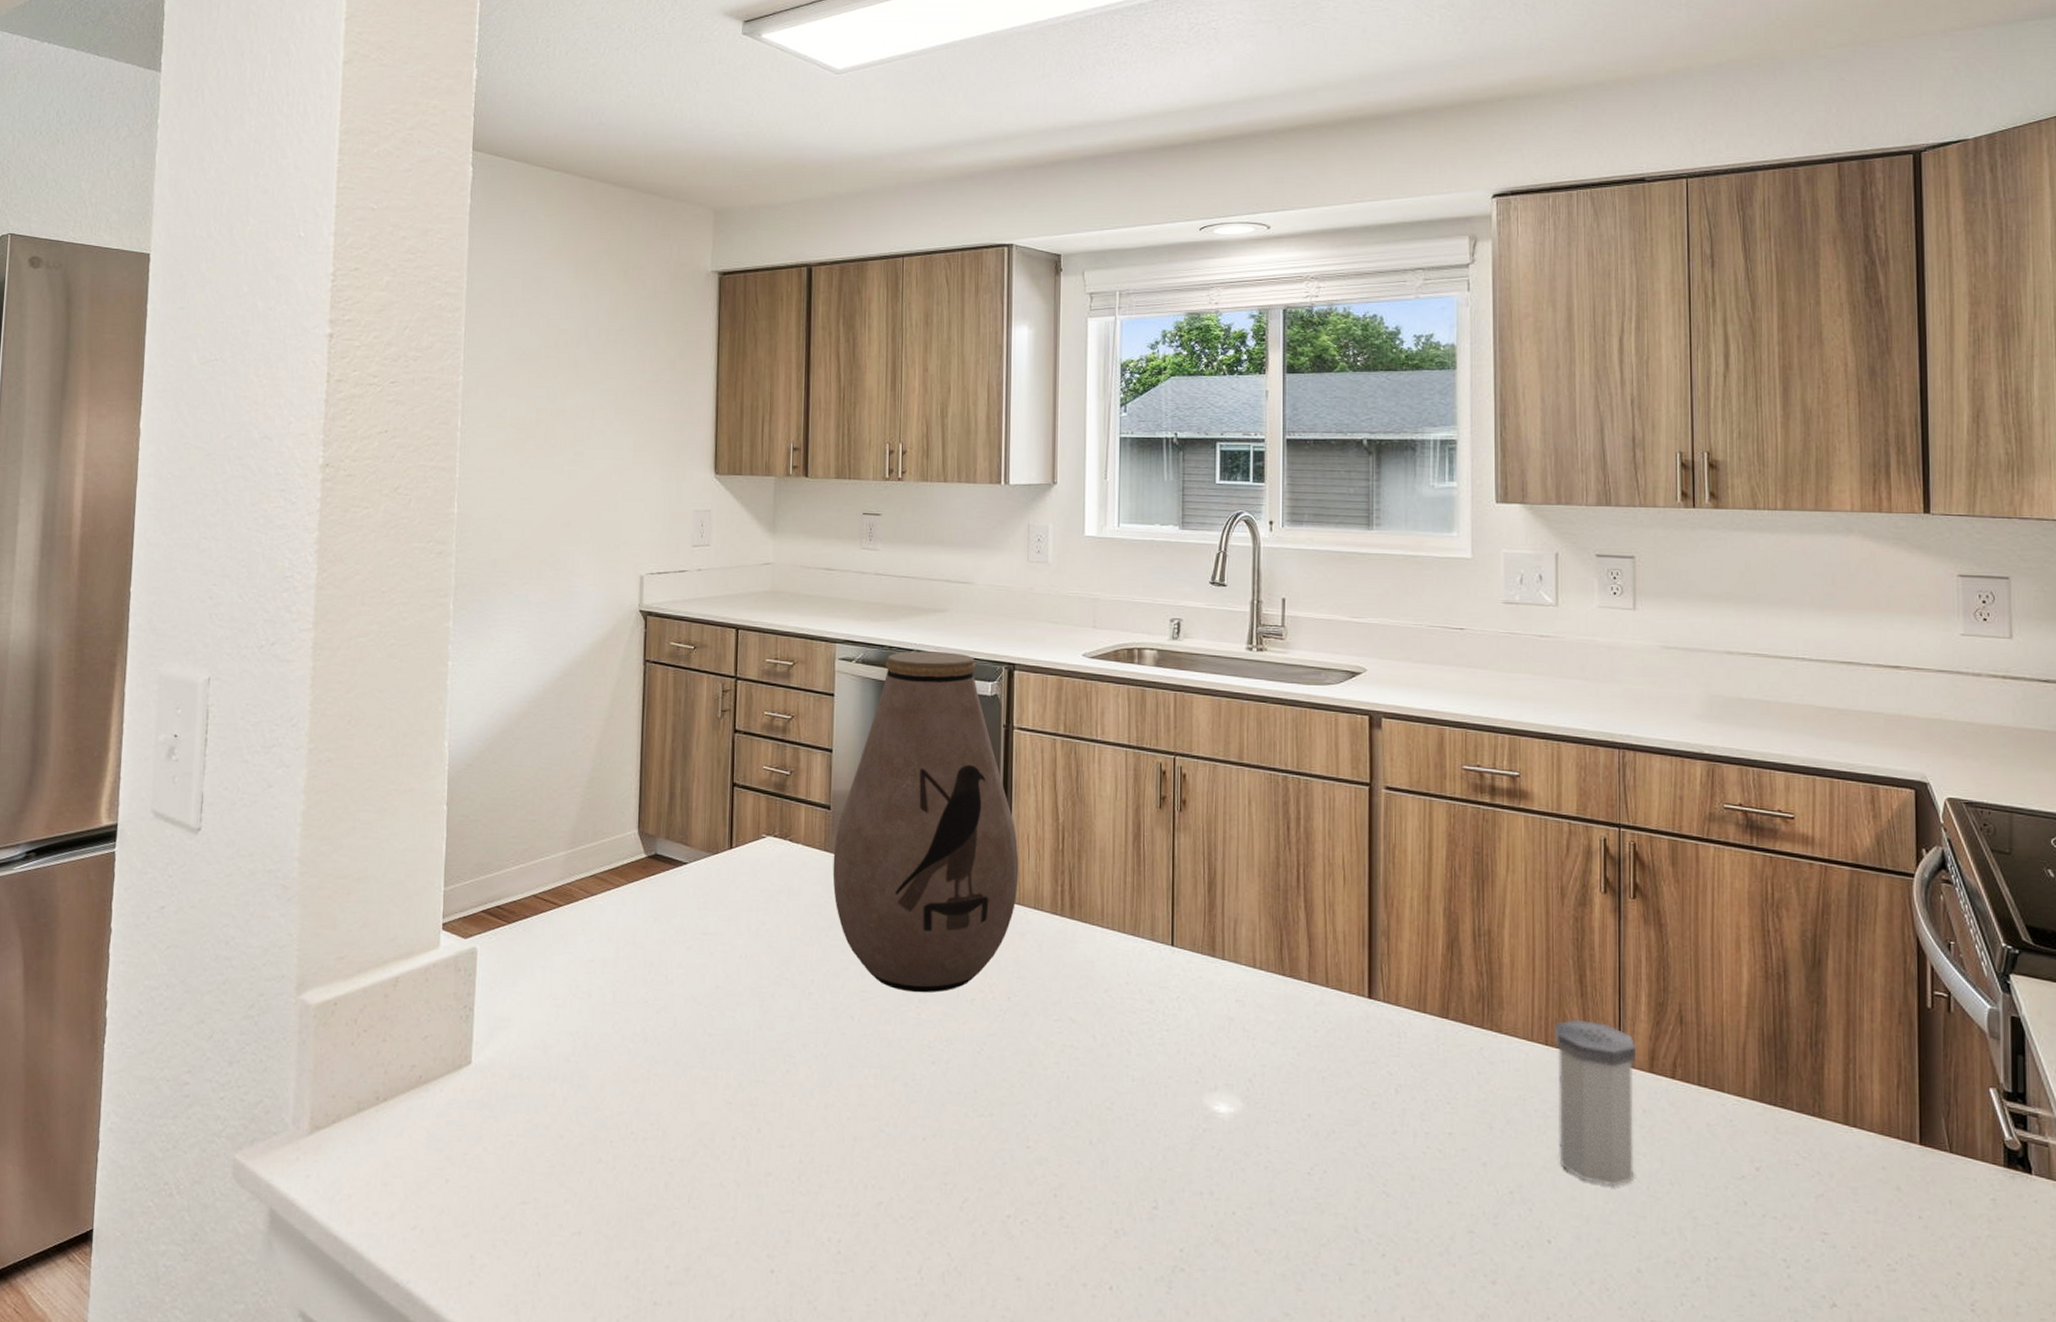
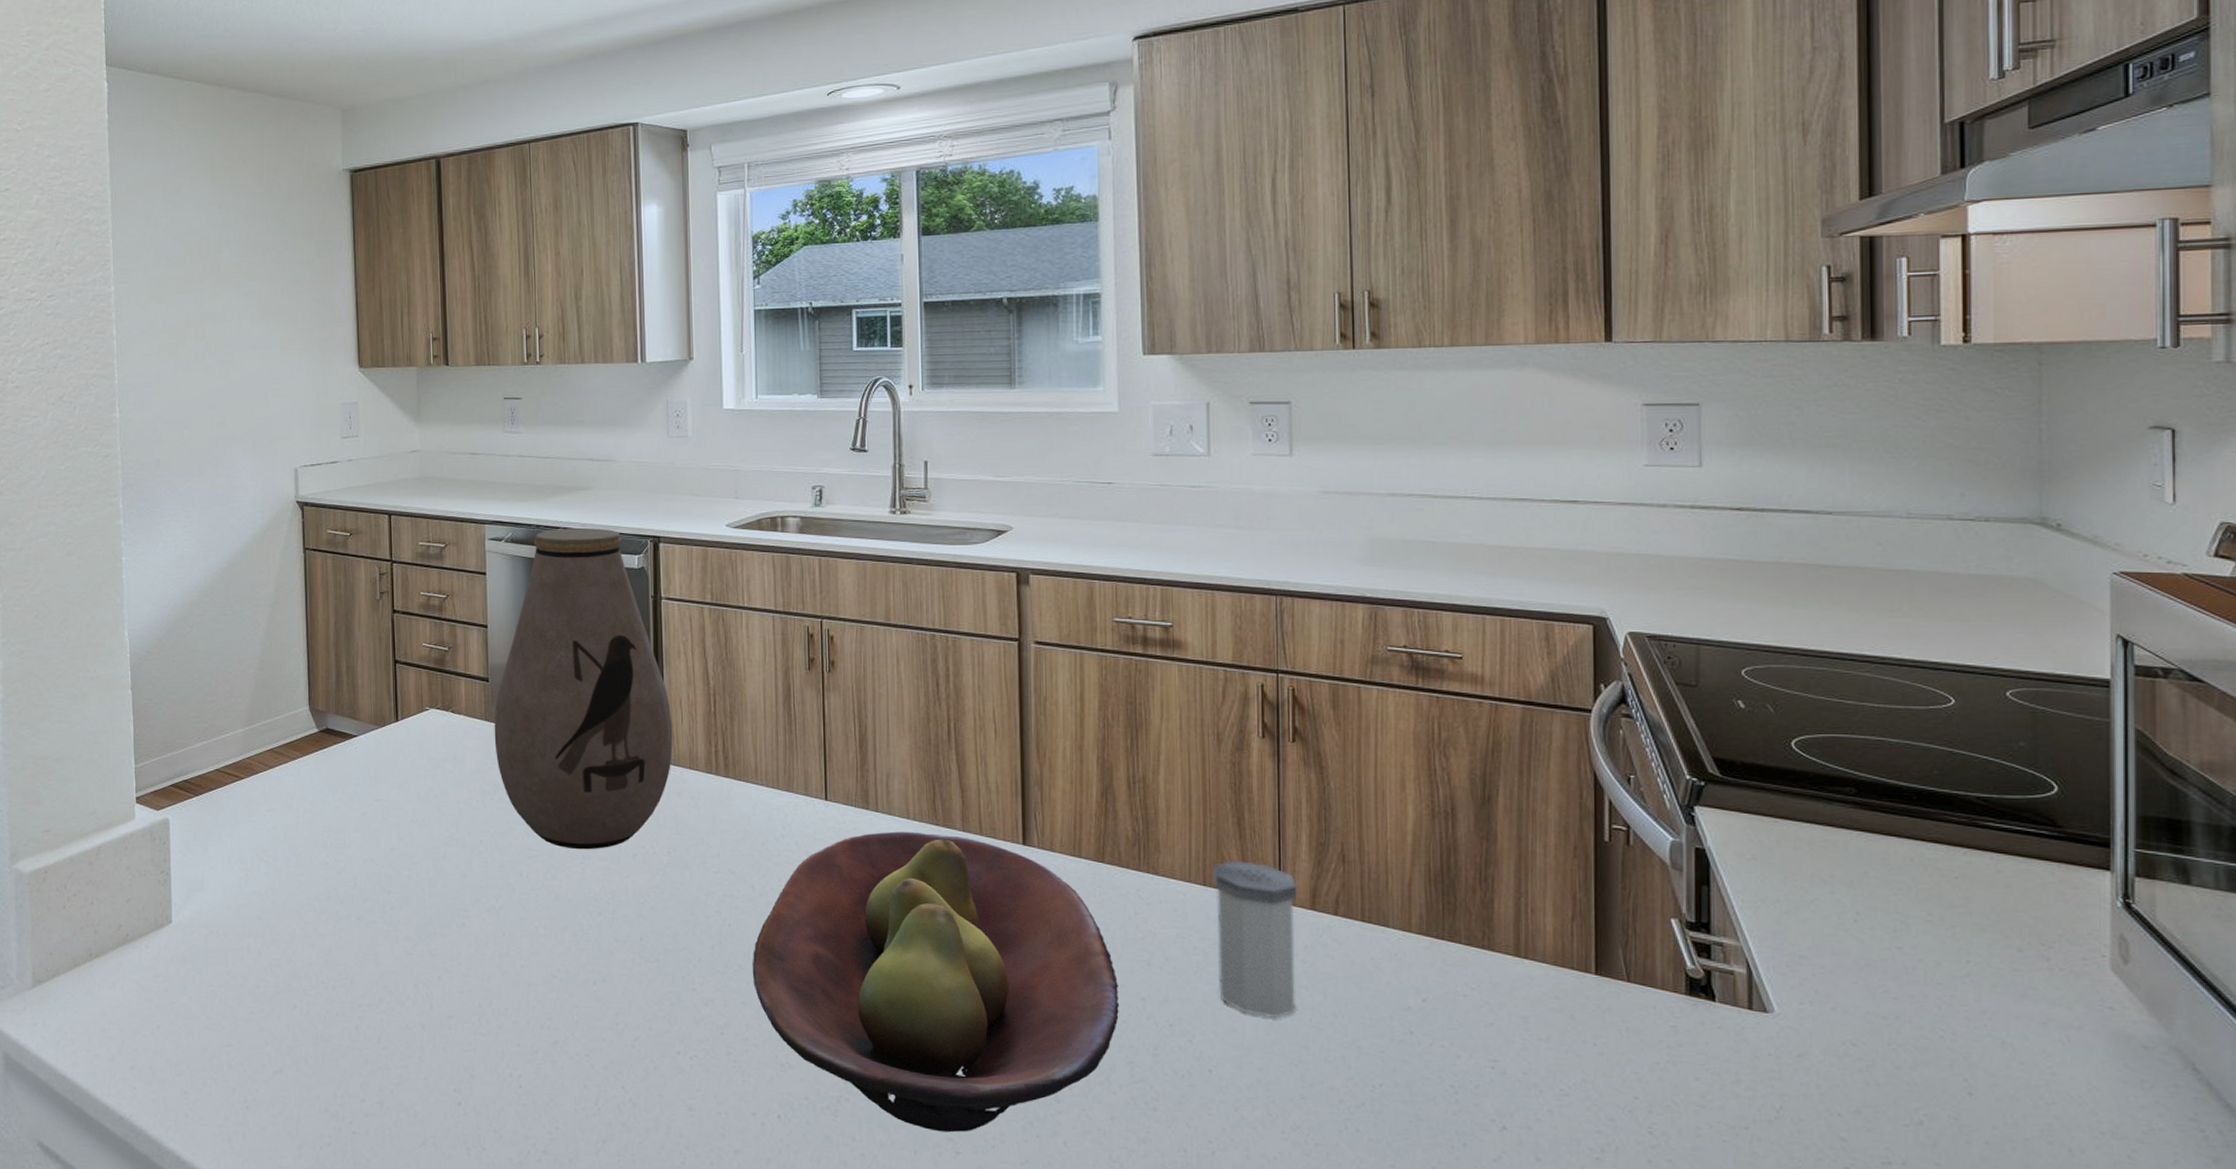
fruit bowl: none [1089,980,1460,1307] -> present [752,831,1119,1133]

